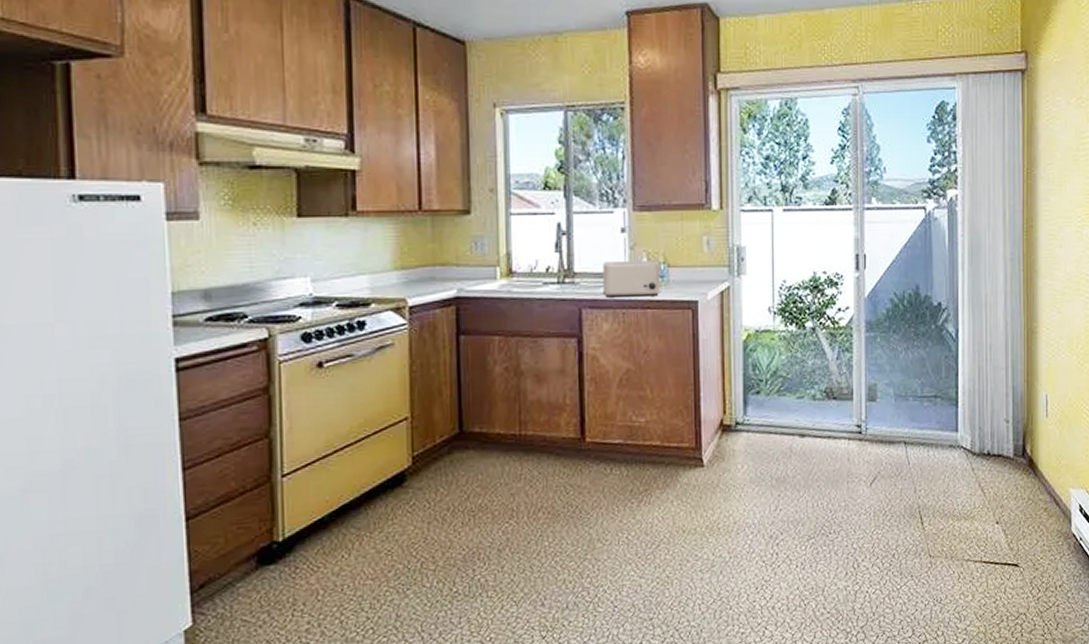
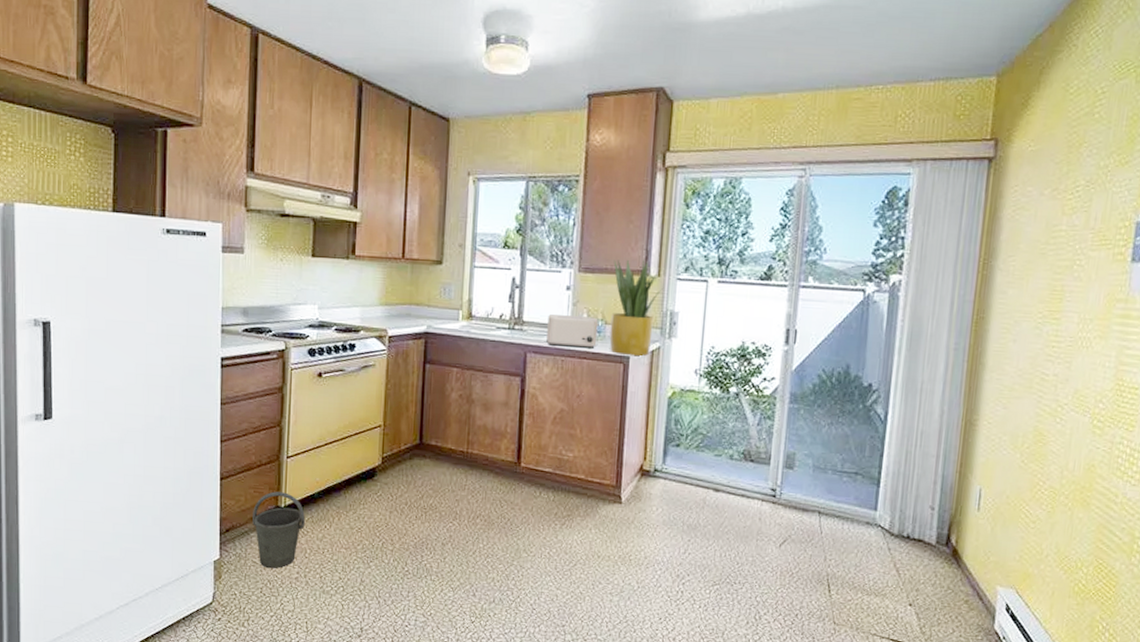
bucket: none [237,521,313,625] -> present [252,491,305,568]
planter: none [671,191,727,300] -> present [609,259,663,357]

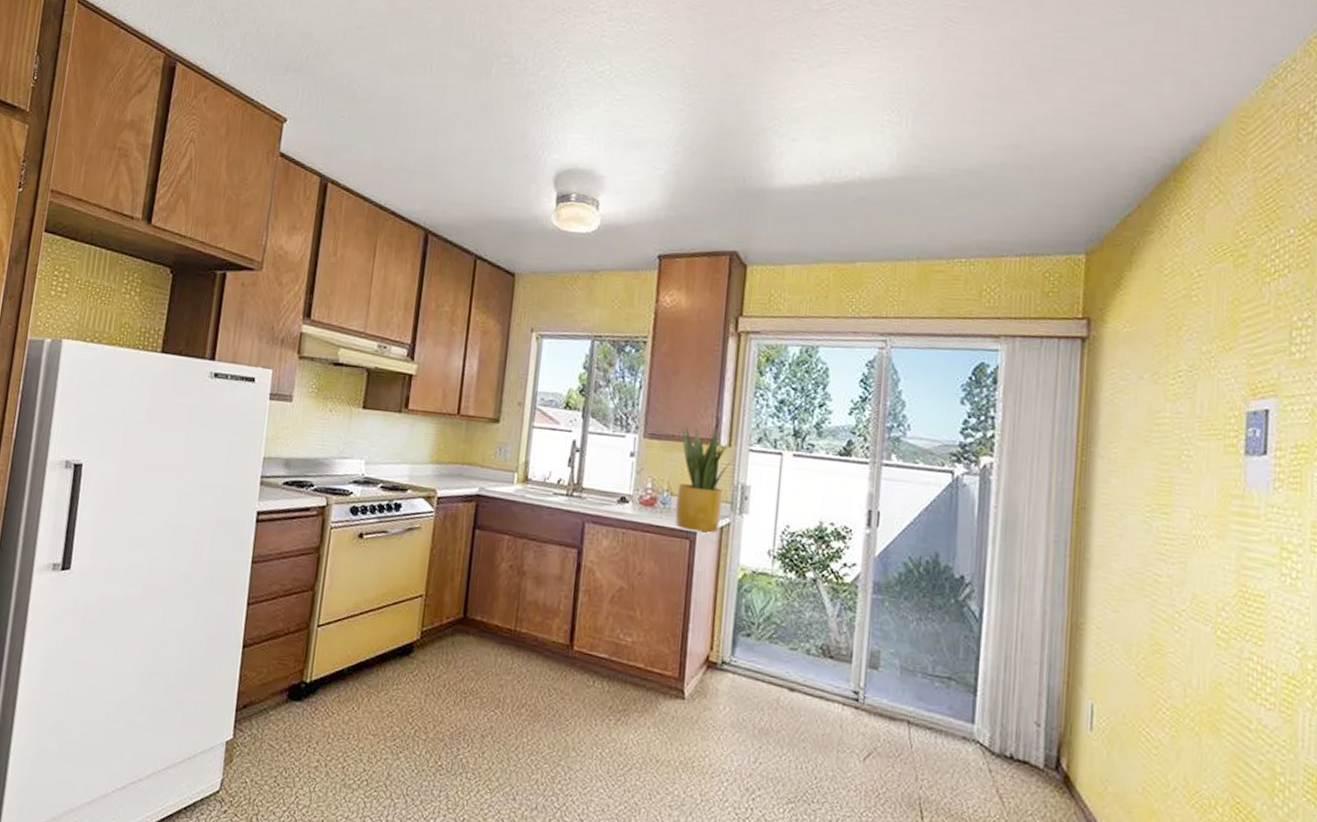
bucket: present [252,491,305,568] -> none [273,664,332,754]
toaster: present [545,314,599,350] -> none [605,482,665,523]

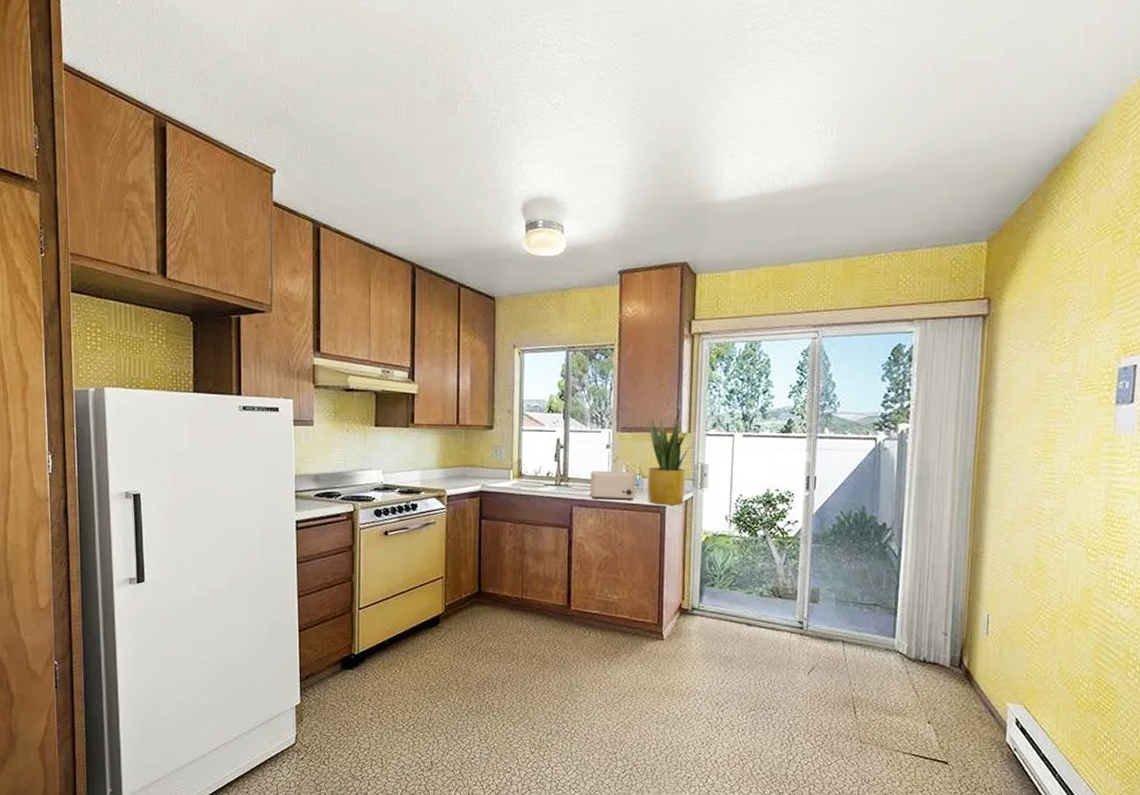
toaster: none [605,482,665,523] -> present [589,471,637,501]

